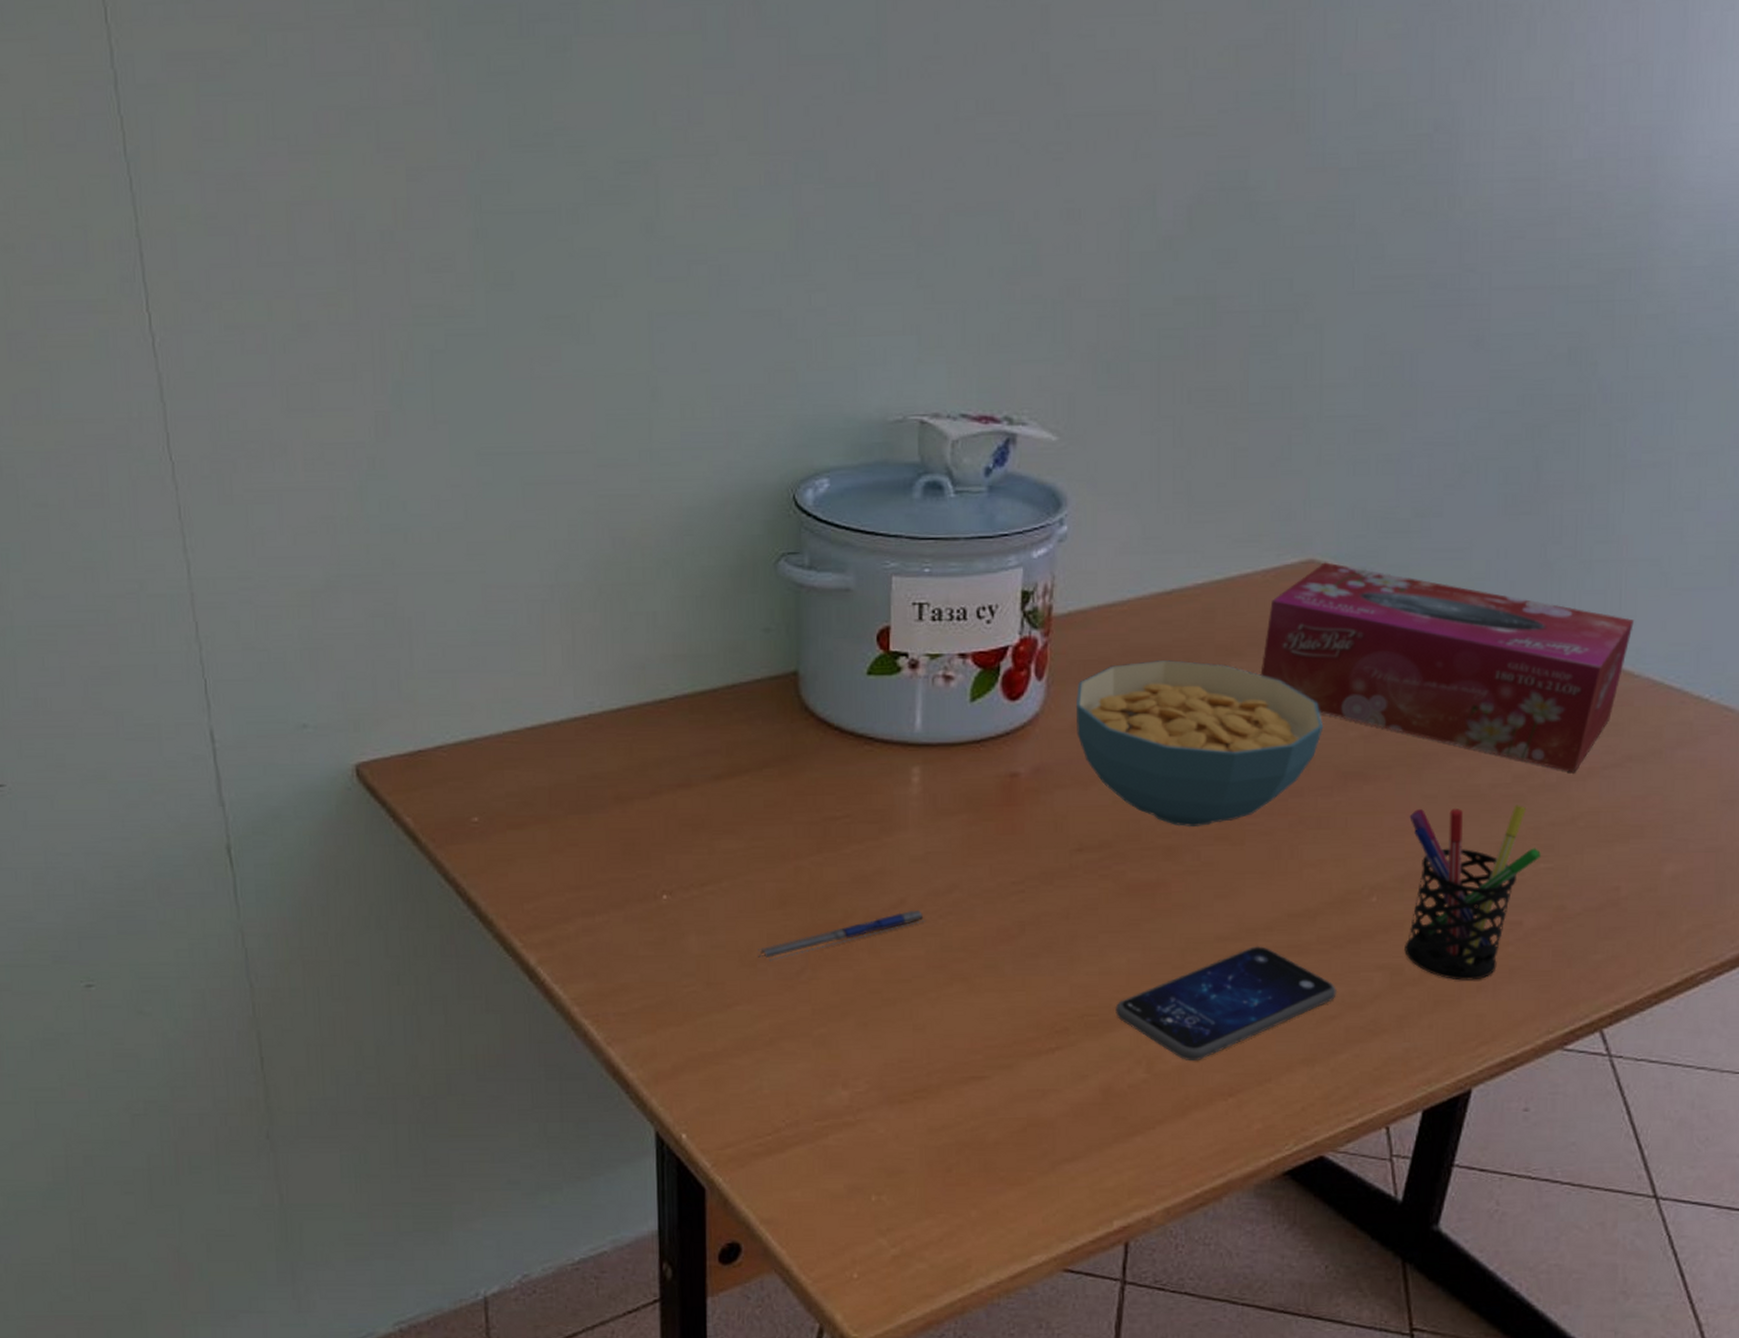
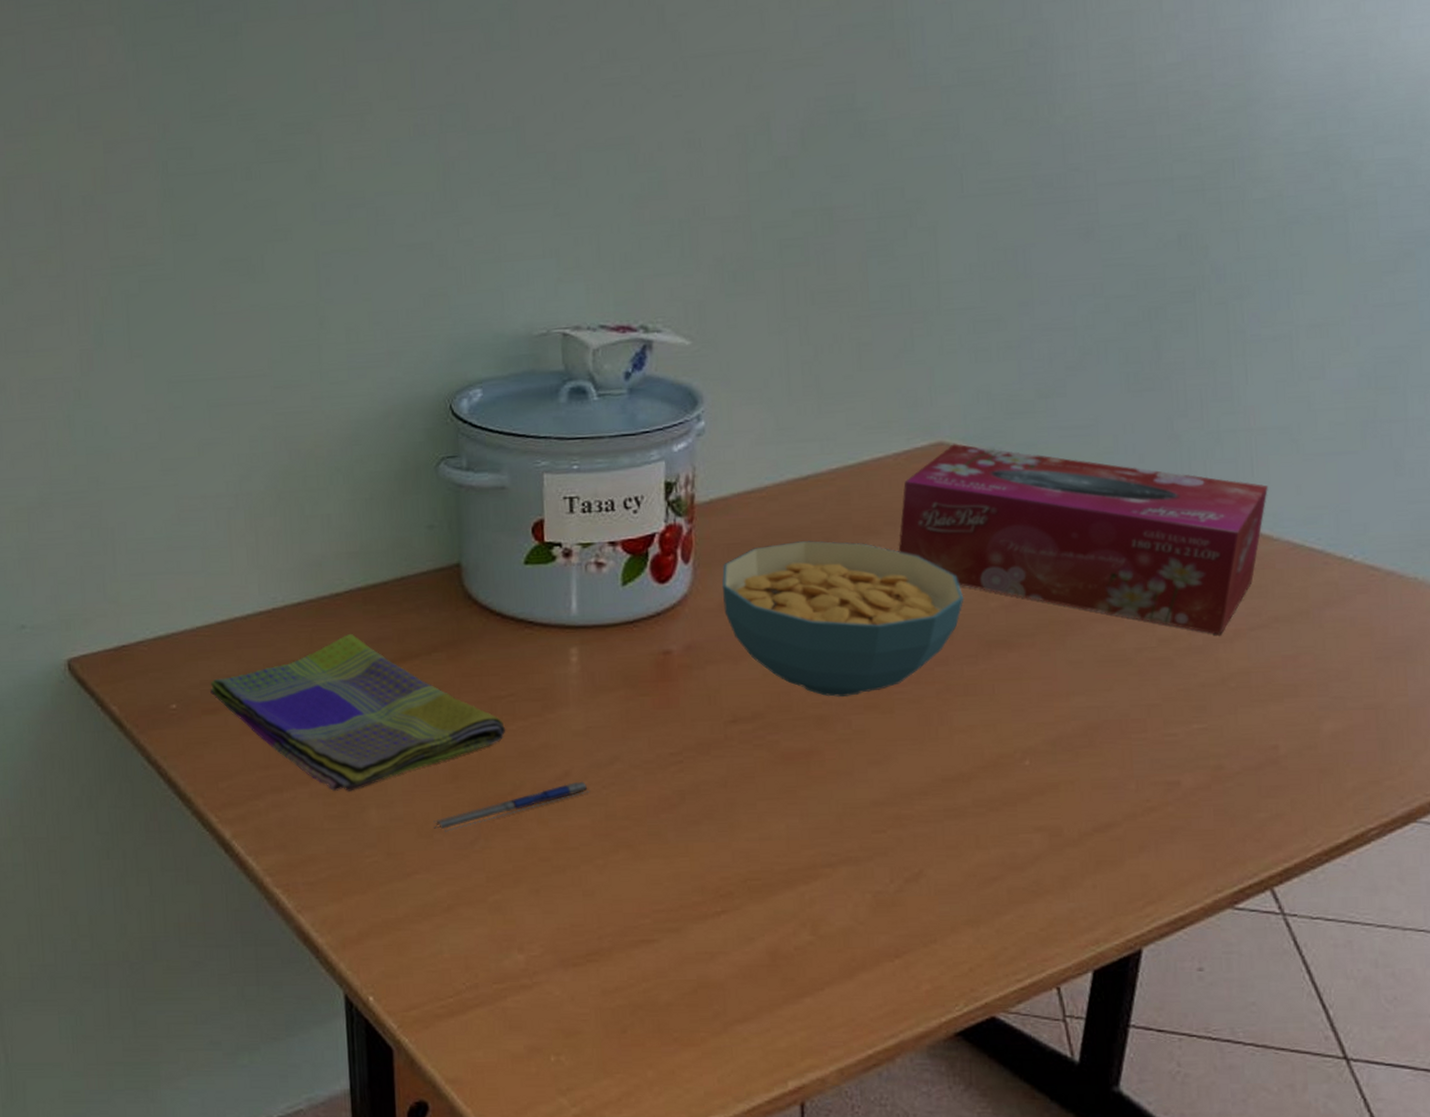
dish towel: none [517,745,840,916] -> present [210,634,506,791]
smartphone: present [1115,945,1337,1062] -> none [777,809,996,924]
pen holder: present [1404,805,1541,981] -> none [1056,668,1193,841]

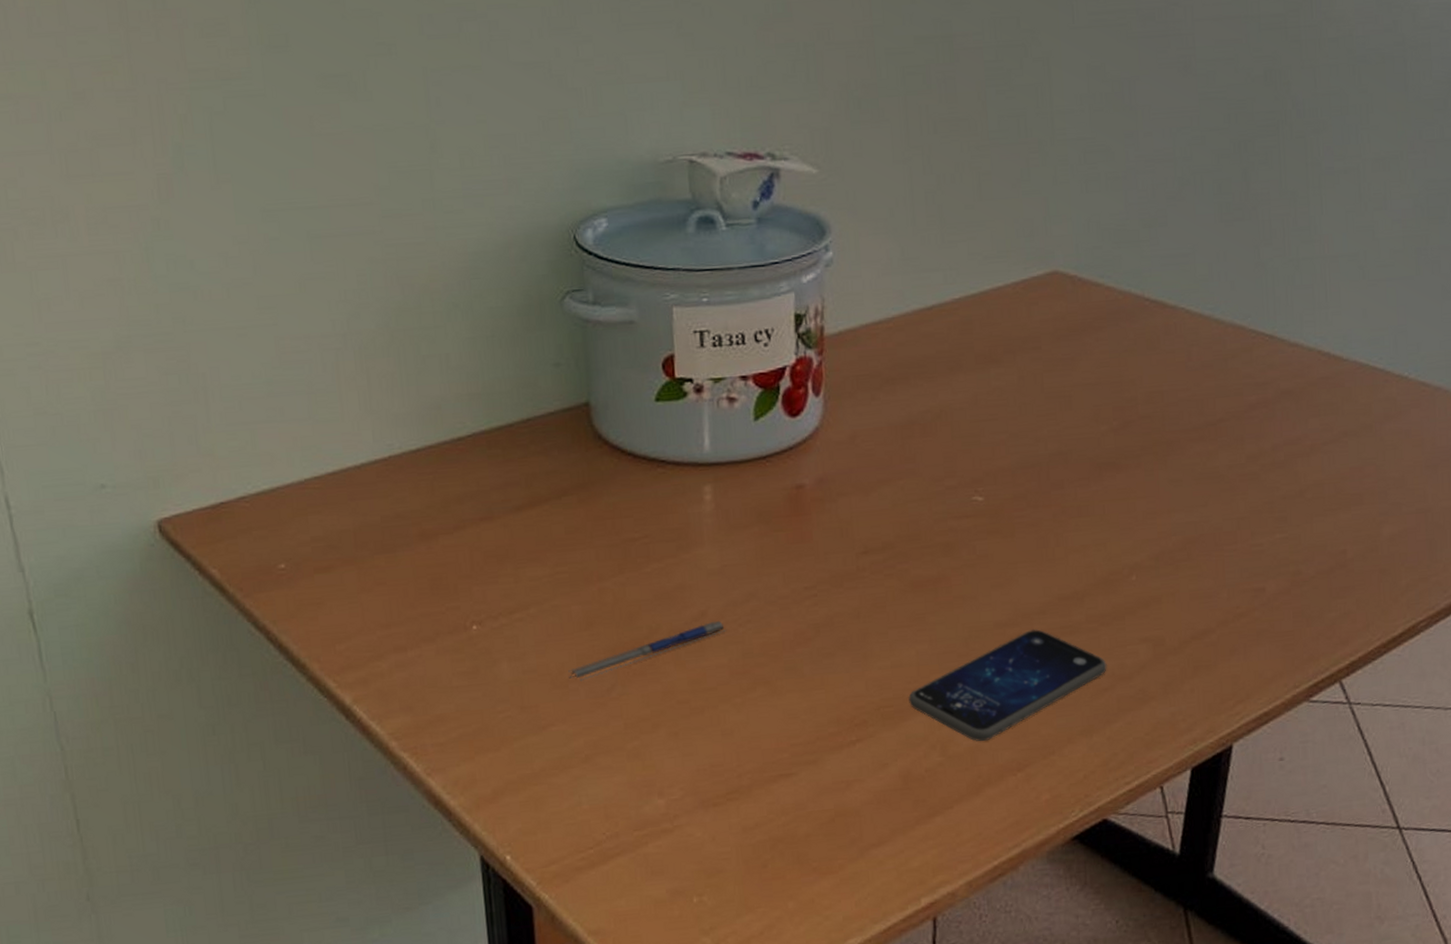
dish towel: present [210,634,506,791] -> none [323,480,641,646]
cereal bowl: present [721,541,964,698] -> none [851,370,1078,524]
smartphone: none [777,809,996,924] -> present [908,628,1107,742]
tissue box: present [898,444,1268,635] -> none [1017,272,1339,450]

